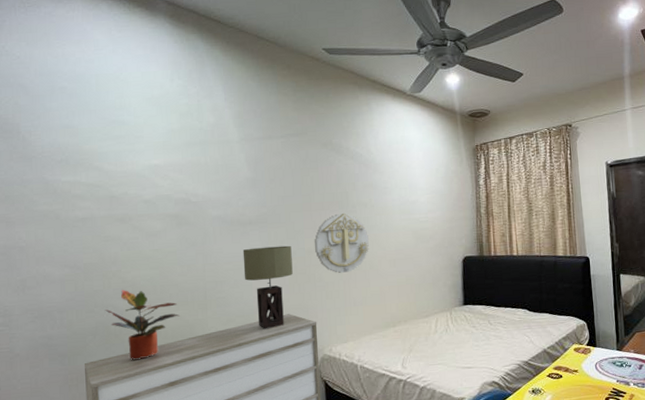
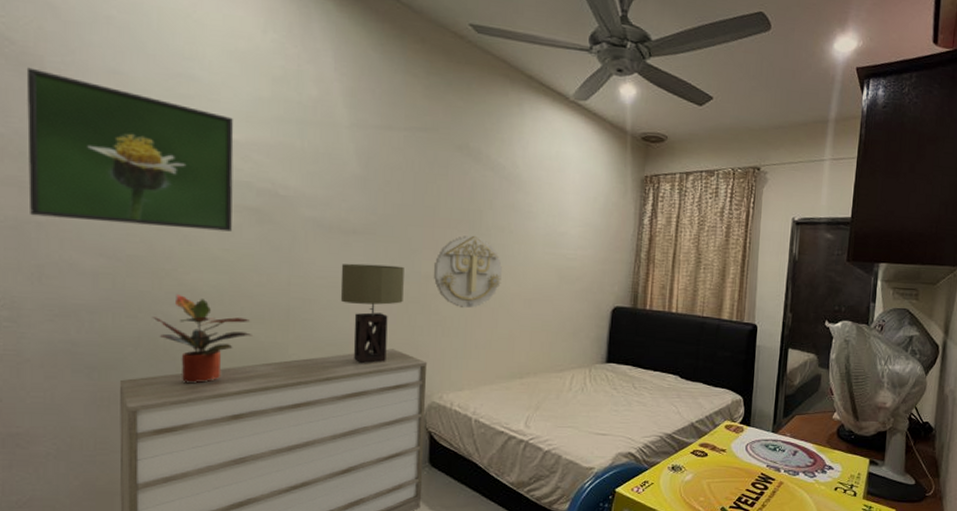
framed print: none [8,133,159,243] -> present [26,67,234,232]

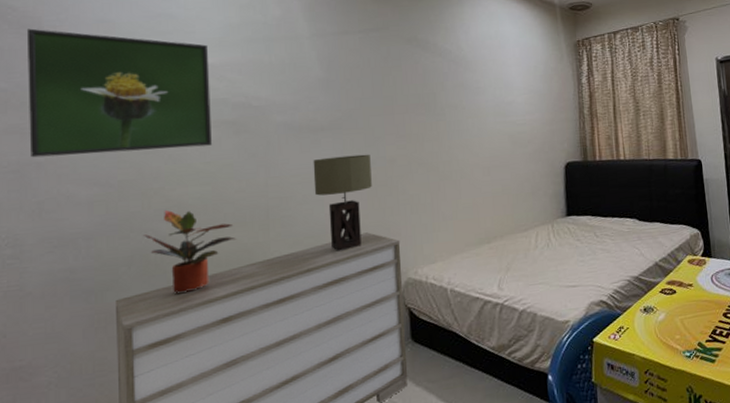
wall decoration: present [433,236,502,309] -> none [396,117,460,185]

